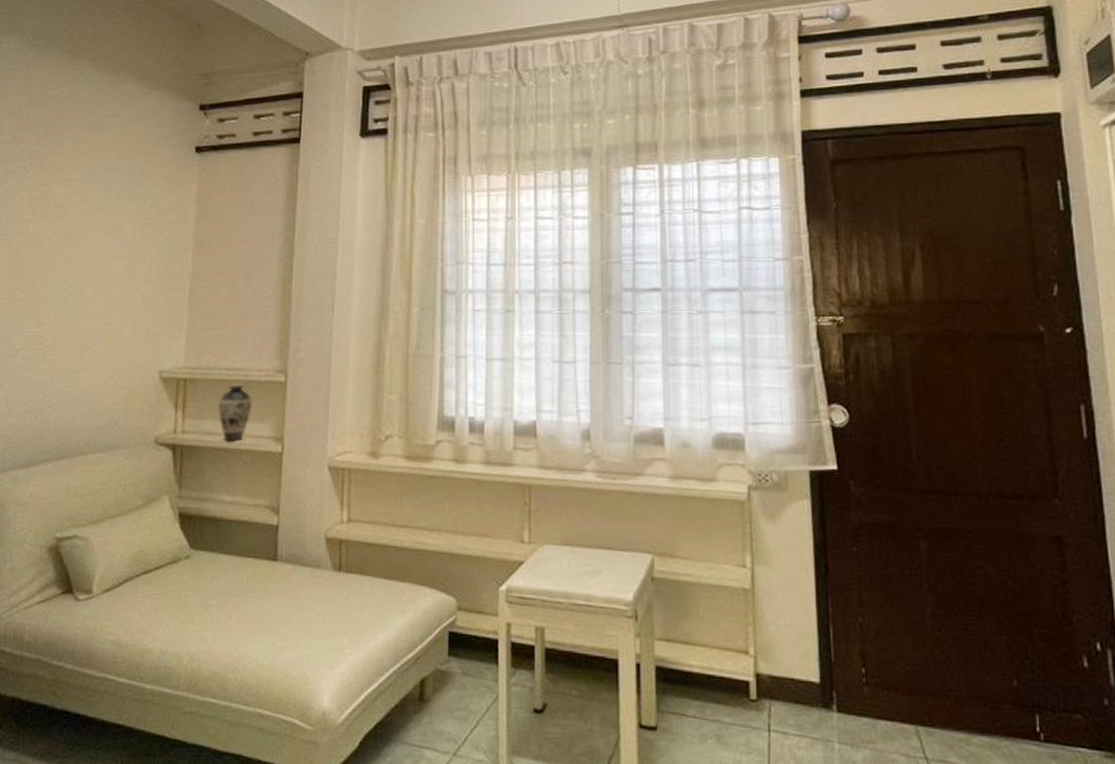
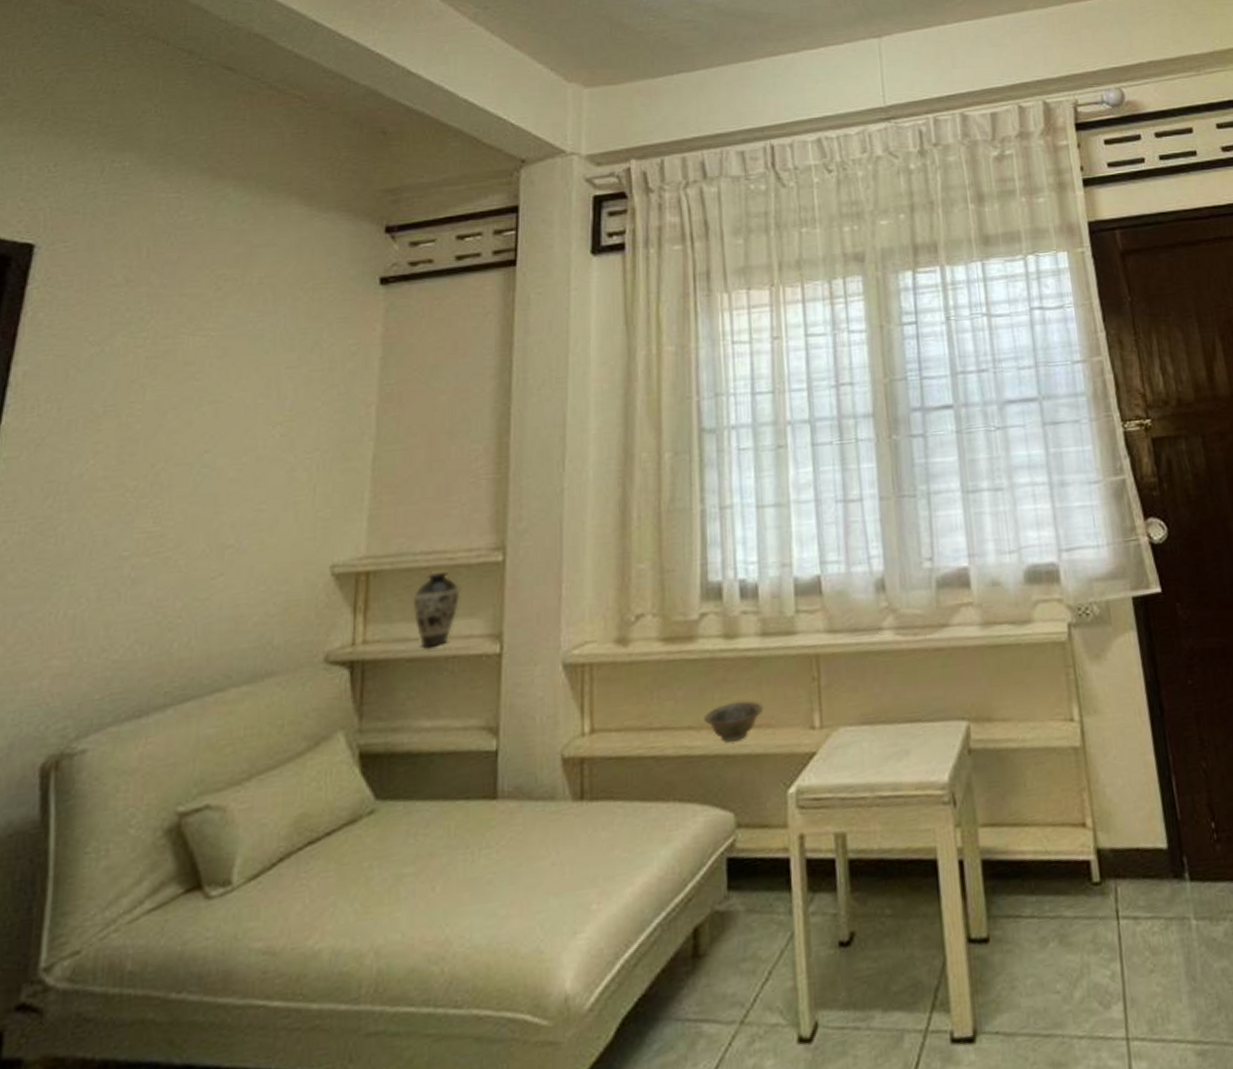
decorative bowl: none [436,514,483,544] -> present [704,701,763,742]

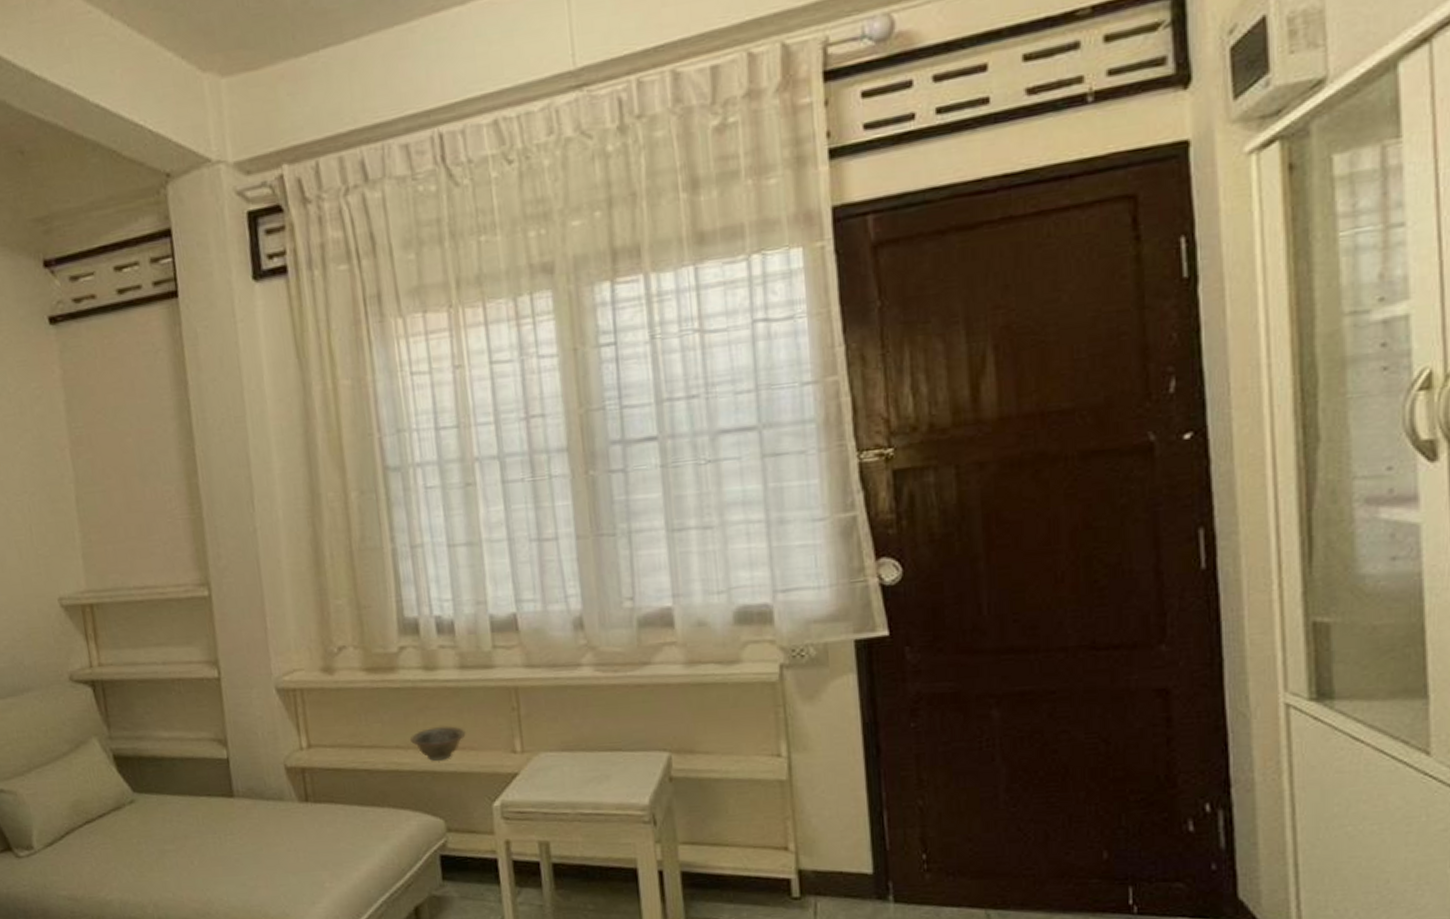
decorative vase: present [412,571,460,650] -> none [135,604,176,673]

